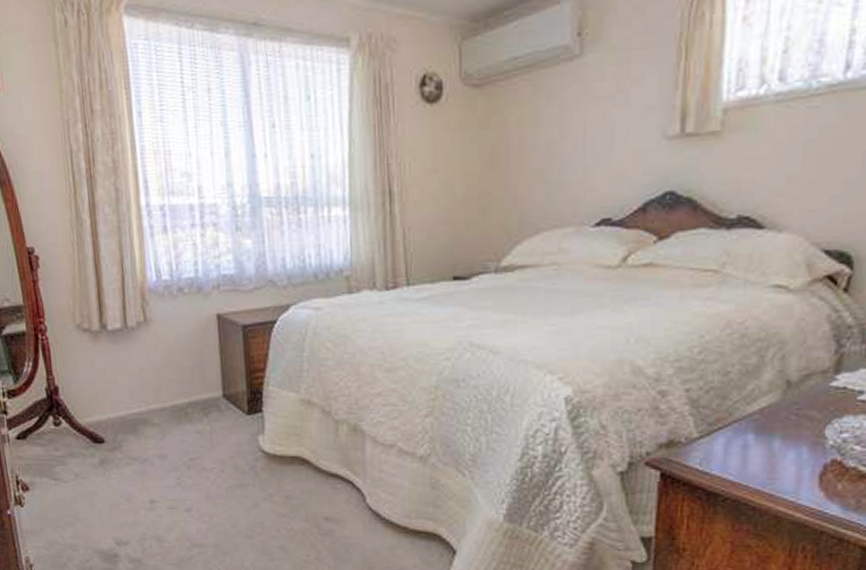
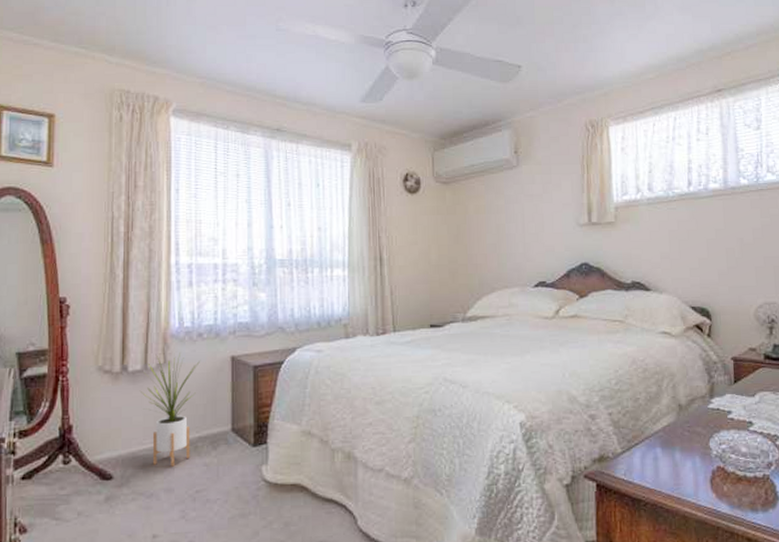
house plant: none [123,309,183,433] -> present [141,352,200,467]

